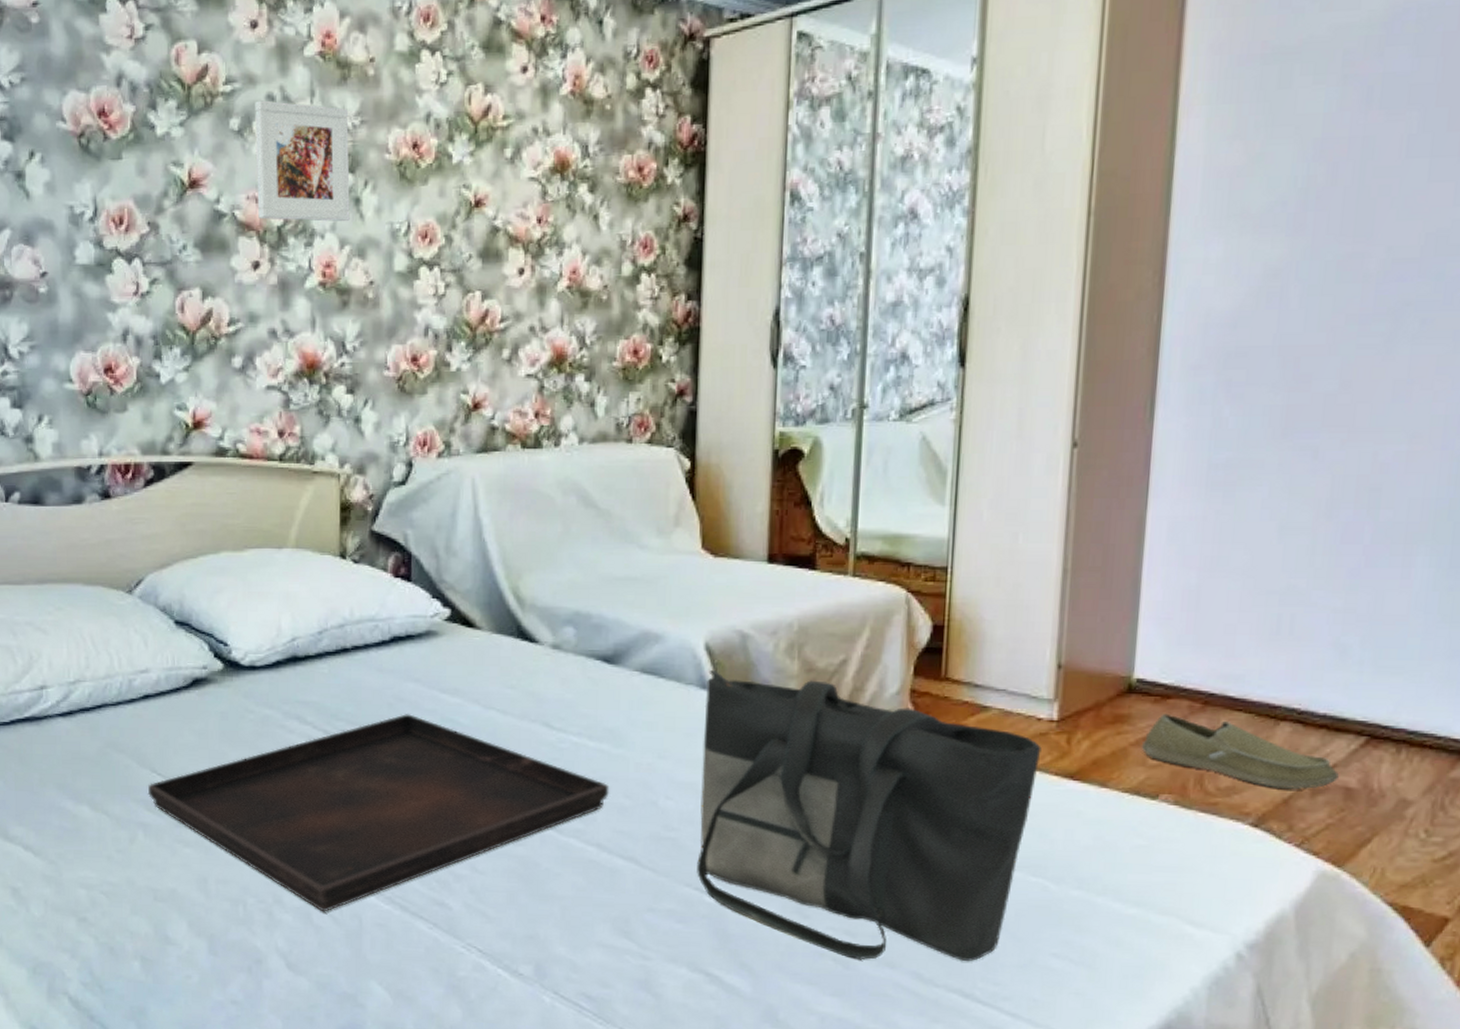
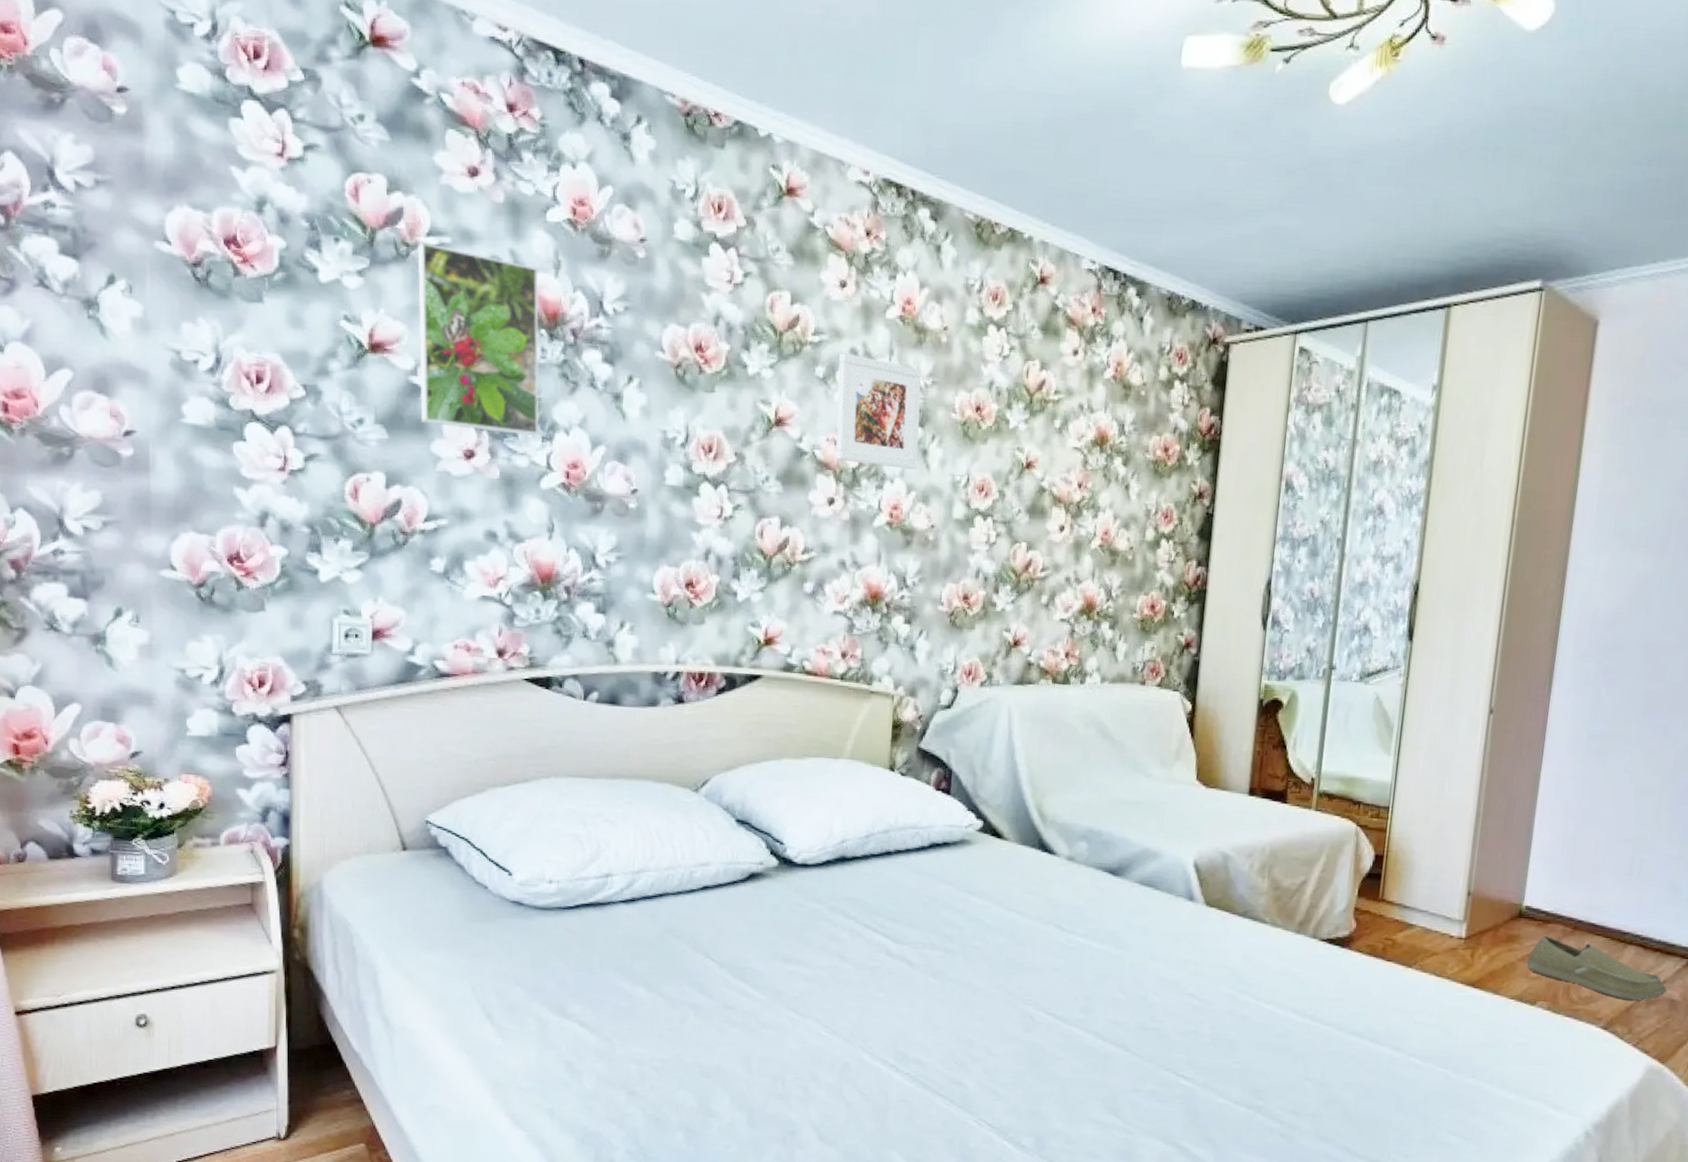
serving tray: present [147,714,610,912] -> none [700,913,1108,1089]
tote bag: present [697,669,1042,962] -> none [1175,884,1452,1138]

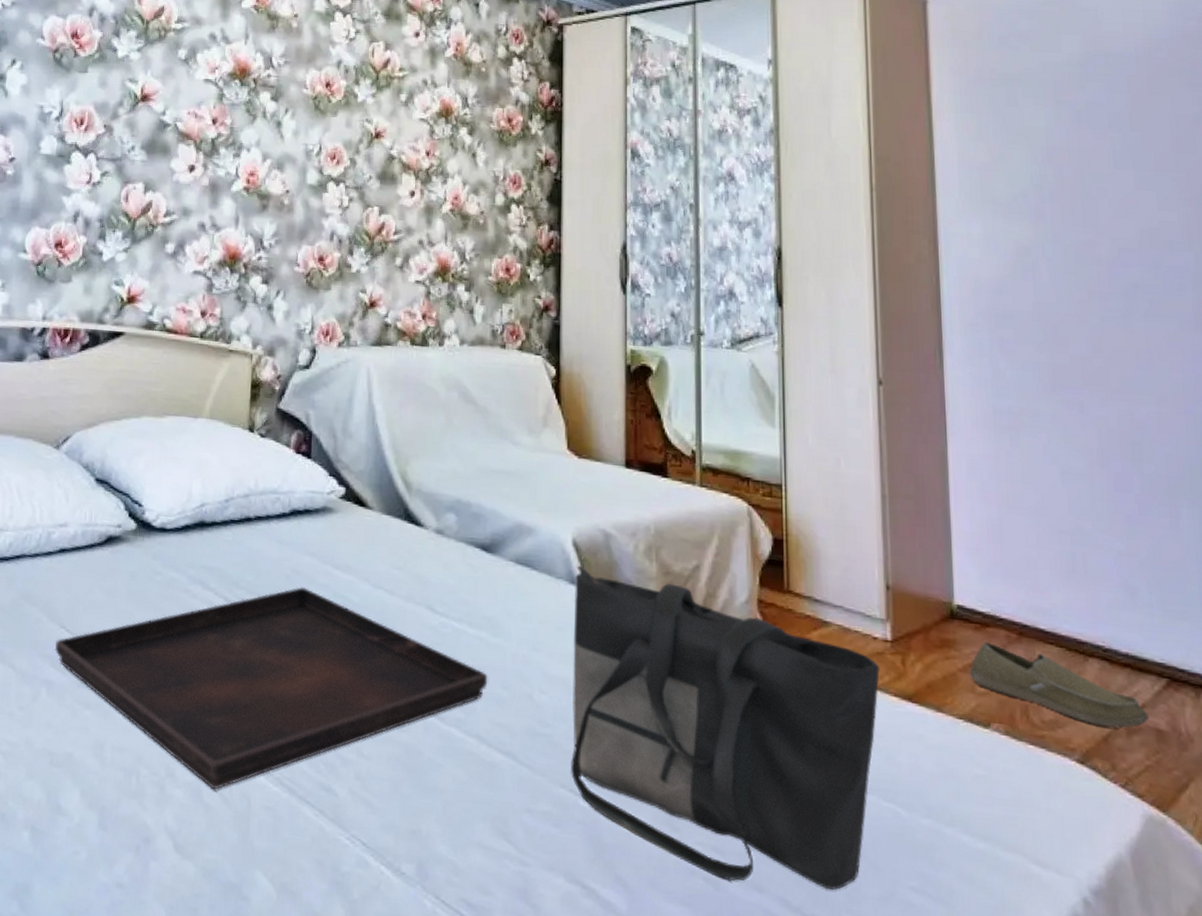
serving tray: none [700,913,1108,1089] -> present [54,587,488,790]
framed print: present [835,353,922,469] -> none [196,38,275,139]
tote bag: none [1175,884,1452,1138] -> present [571,565,880,891]

